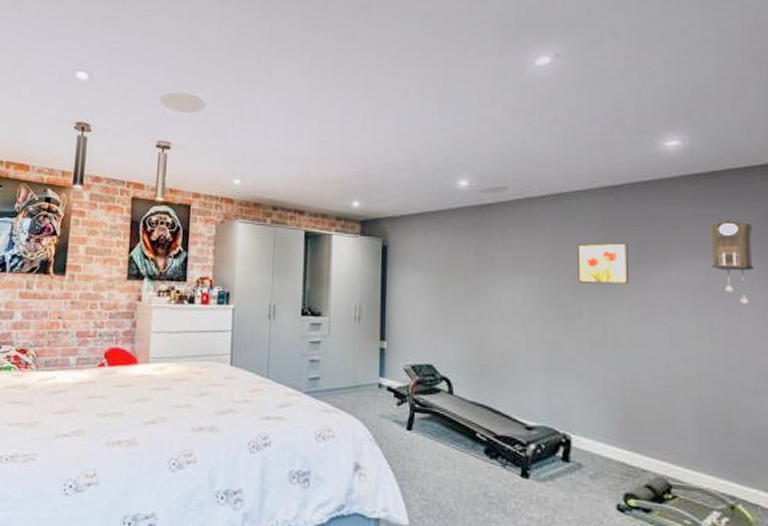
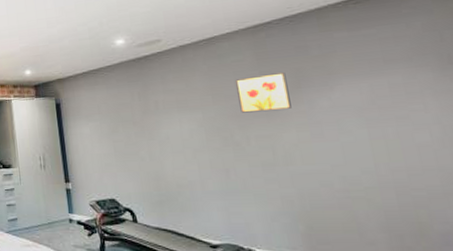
pendulum clock: present [709,219,753,304] -> none [366,36,422,113]

